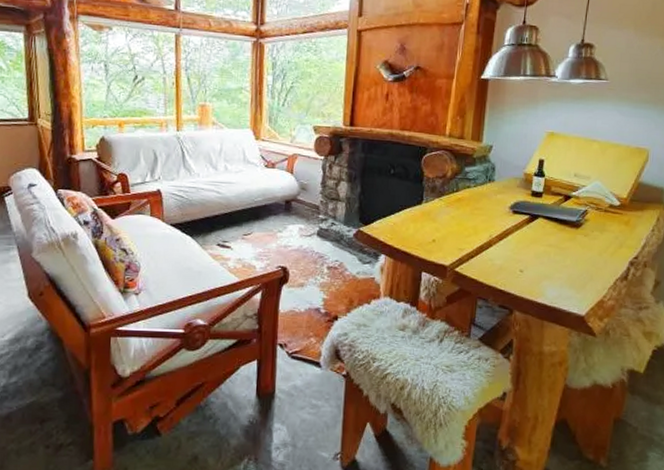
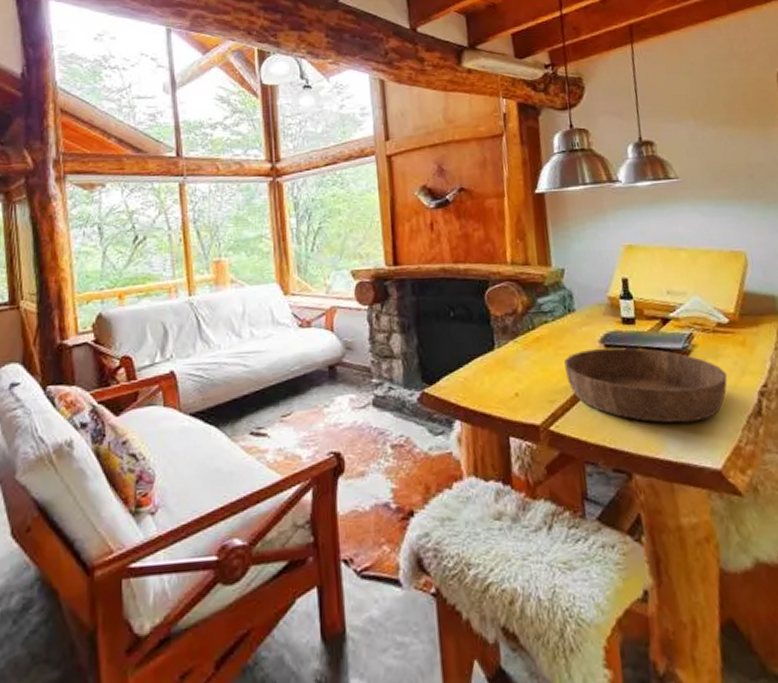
wooden bowl: none [476,212,608,278] -> present [564,347,728,423]

